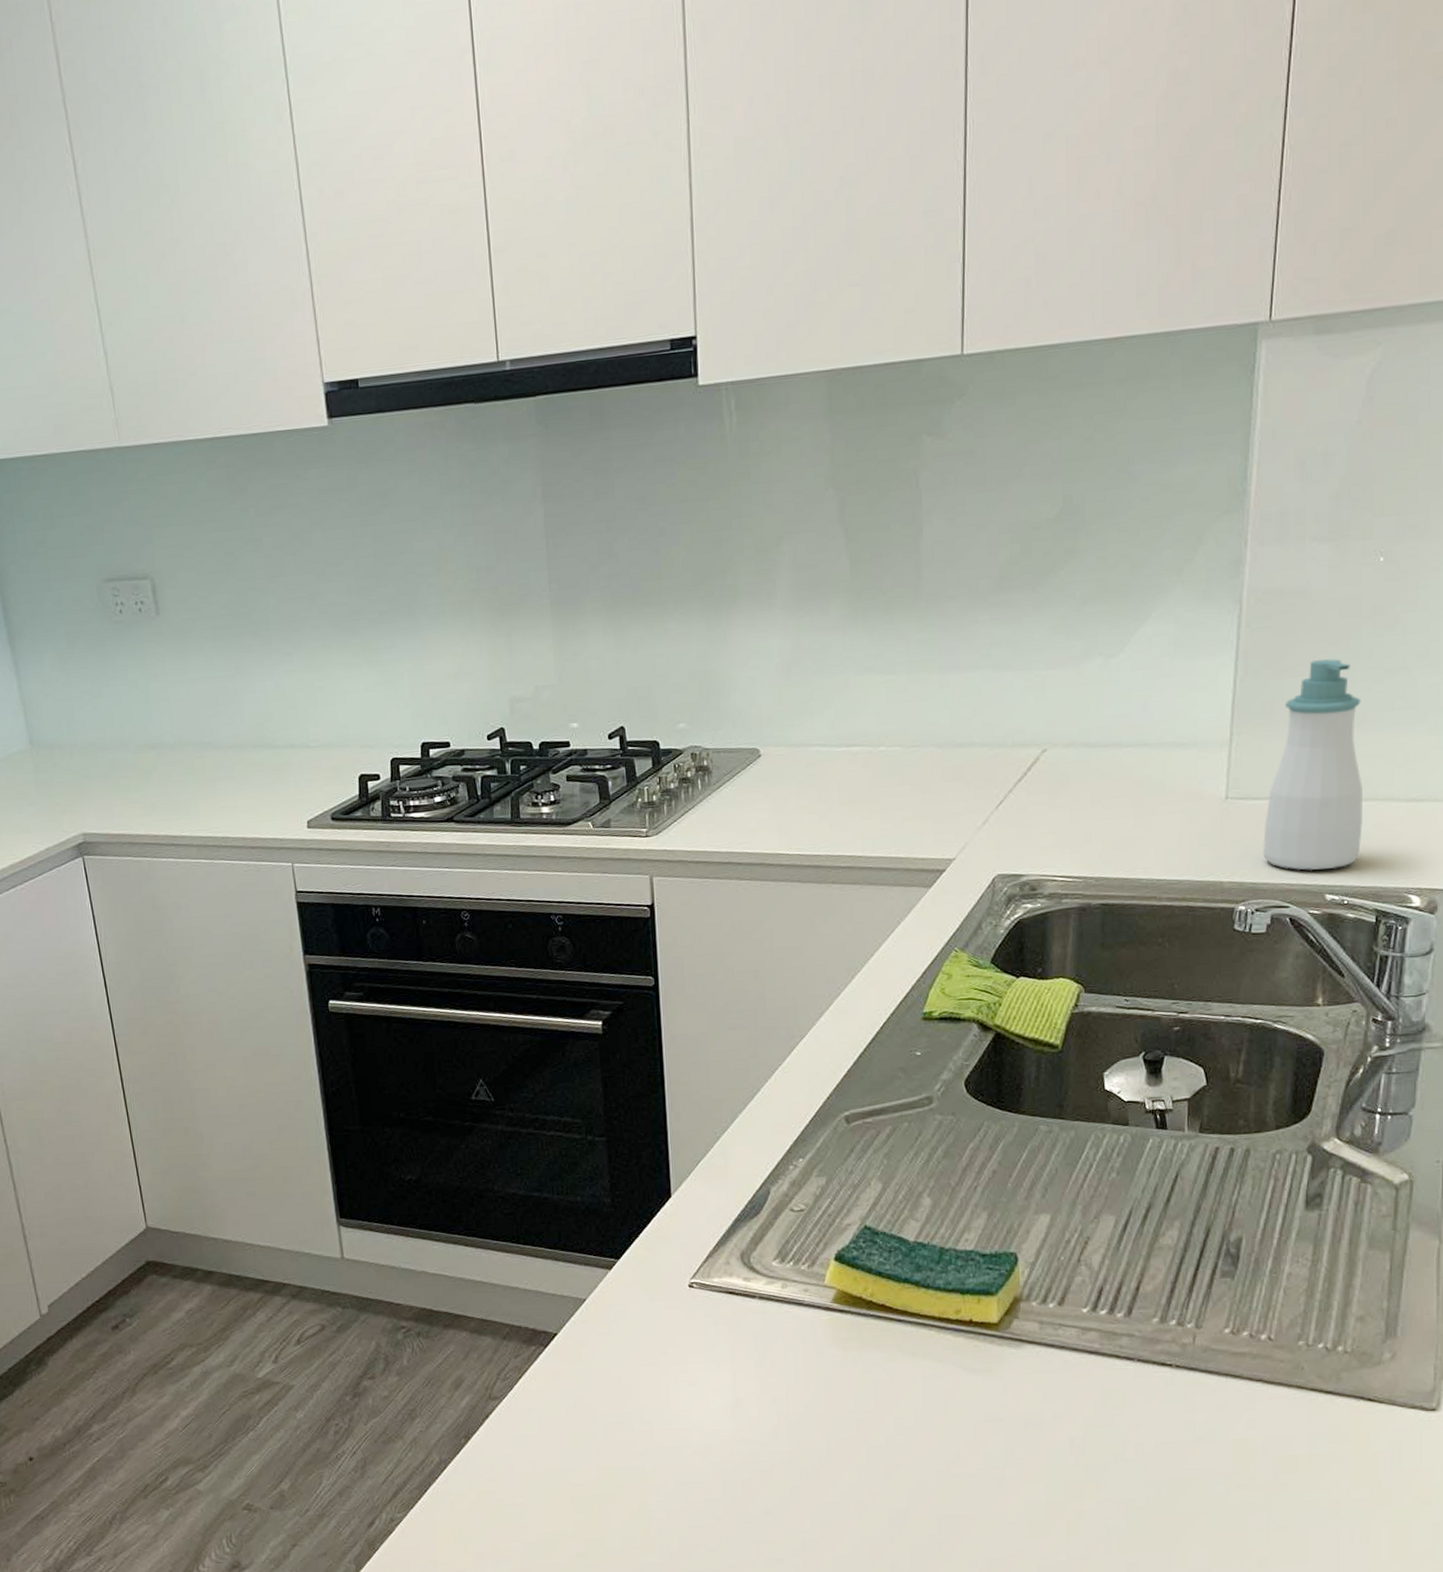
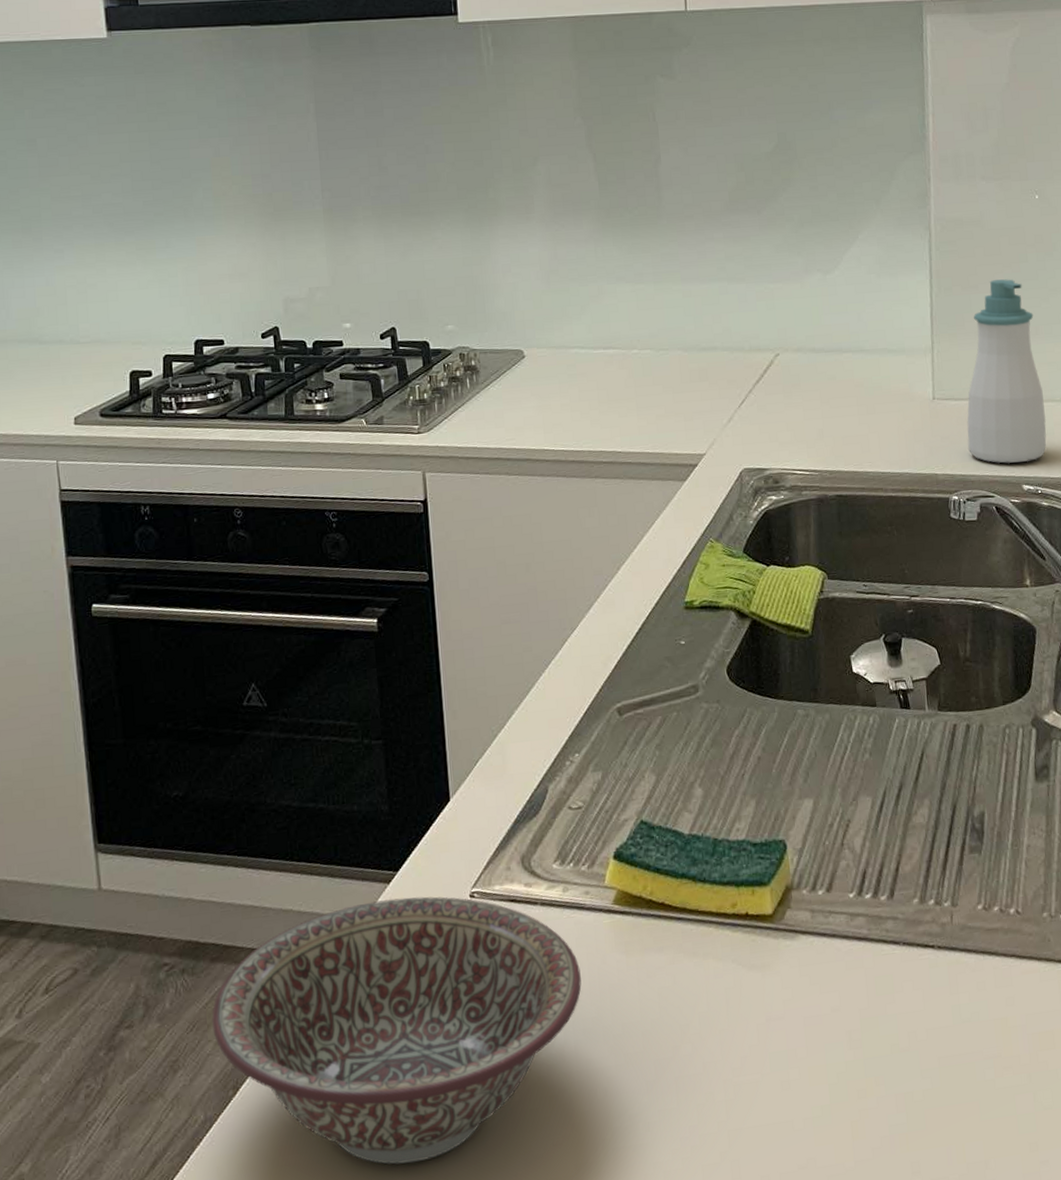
decorative bowl: none [445,1283,797,1516] -> present [212,896,582,1165]

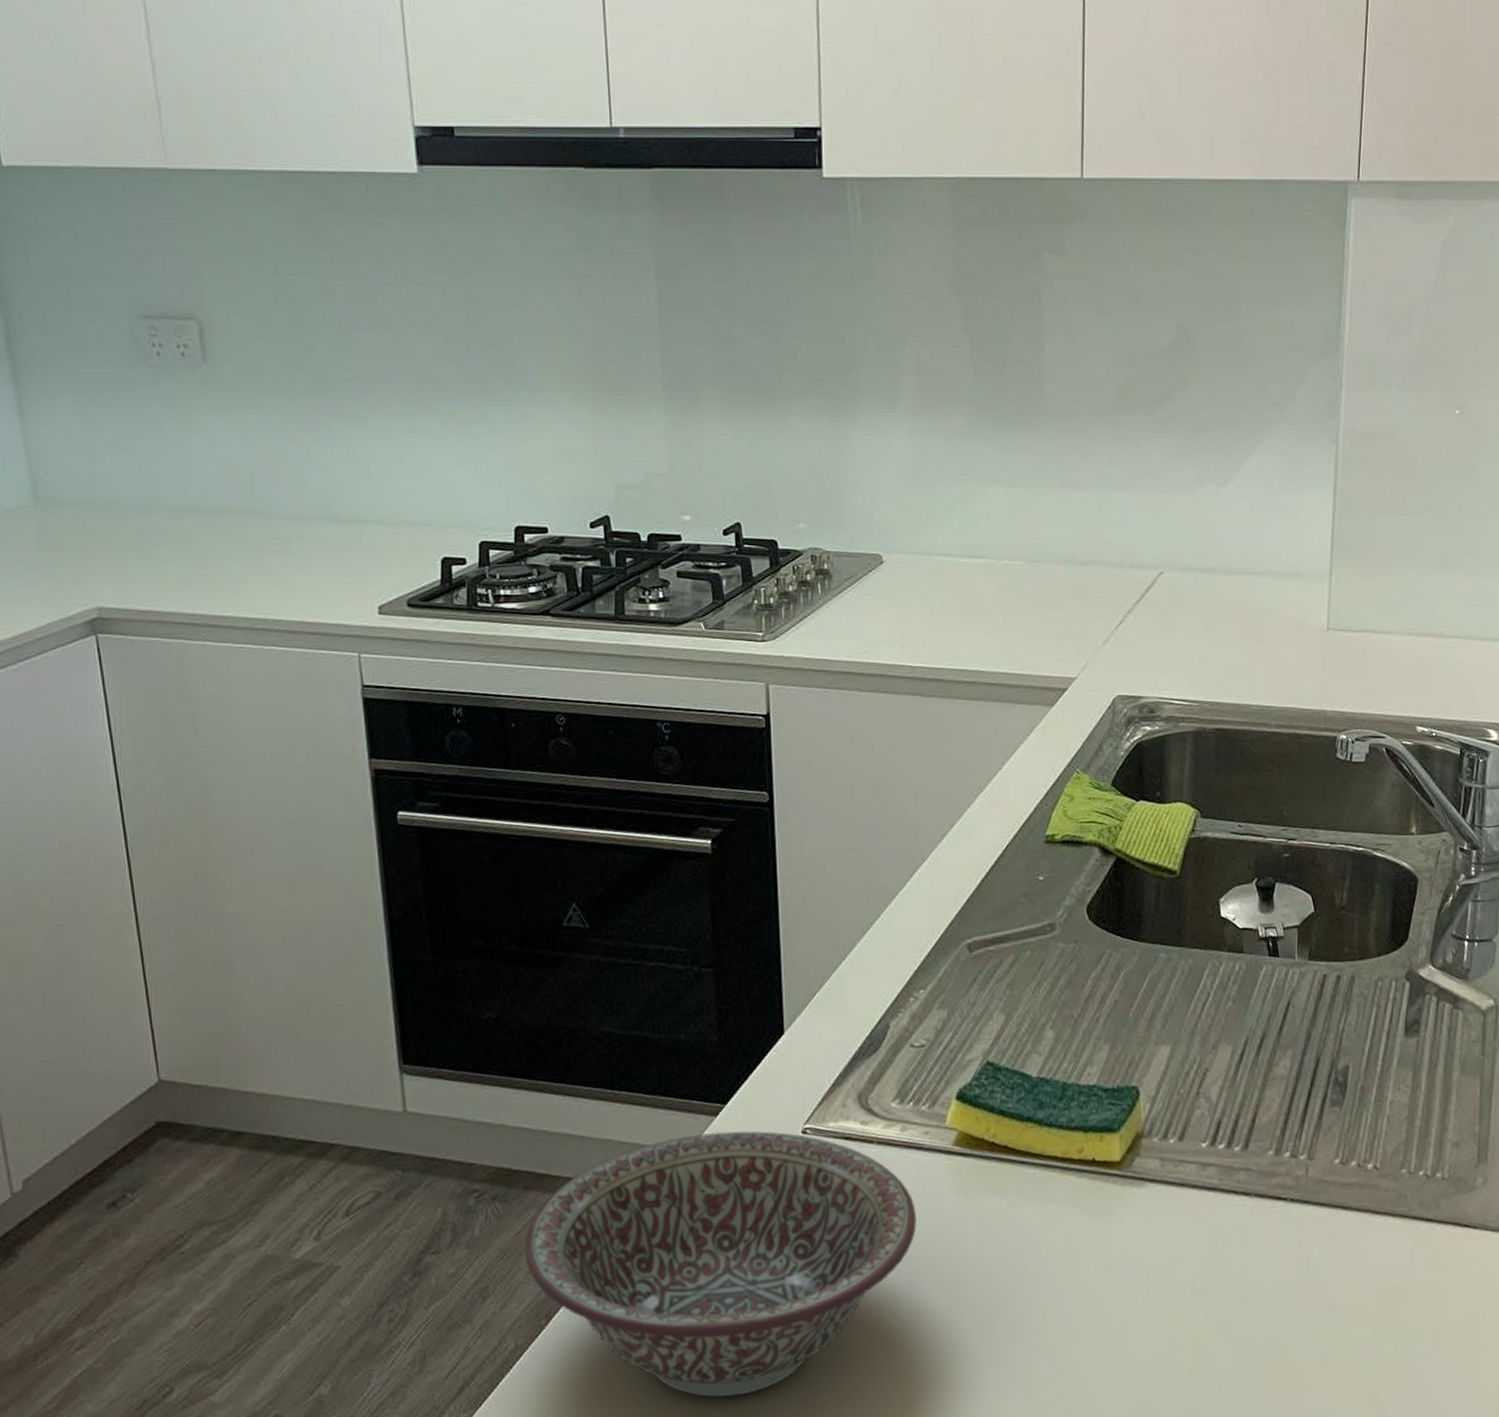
soap bottle: present [966,279,1047,464] -> none [1361,501,1448,702]

